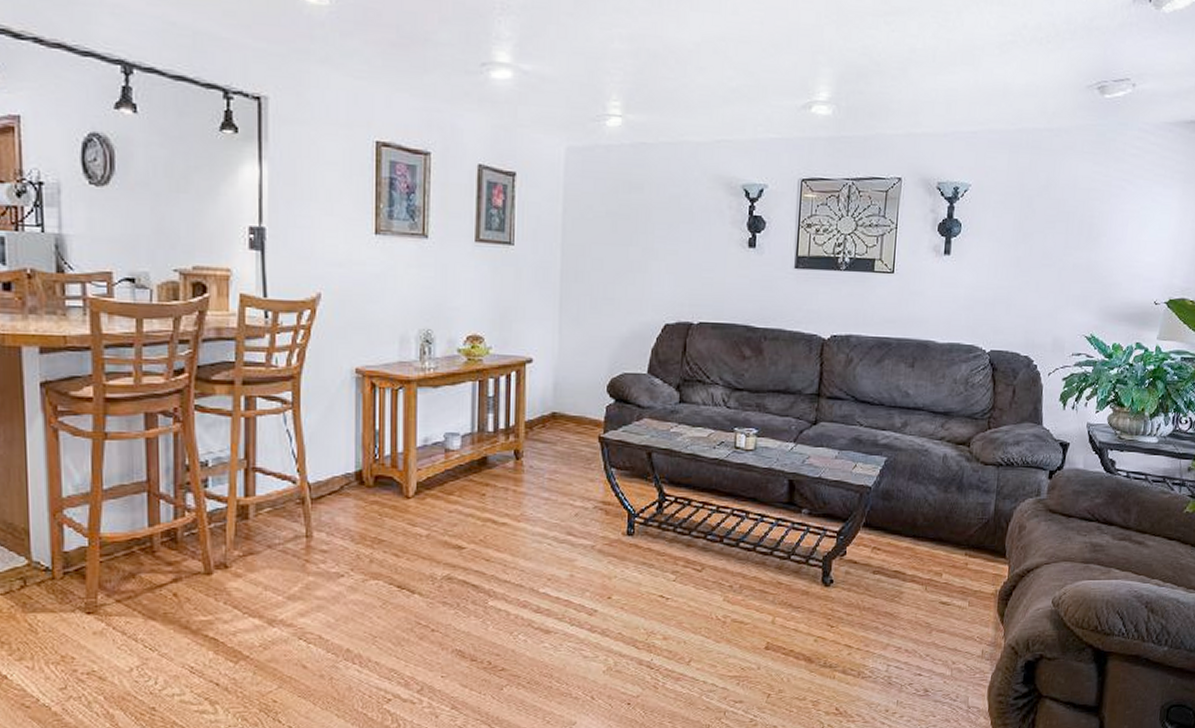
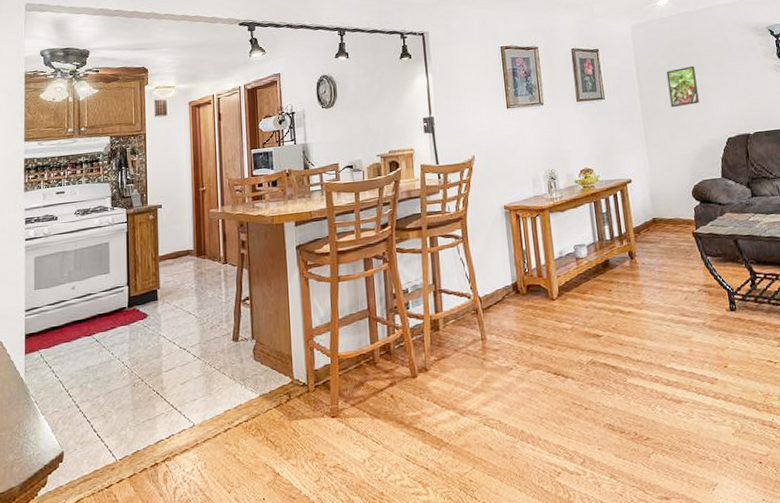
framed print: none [600,219,640,273] -> present [666,65,699,108]

